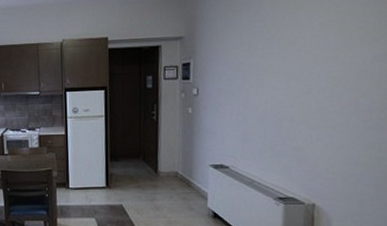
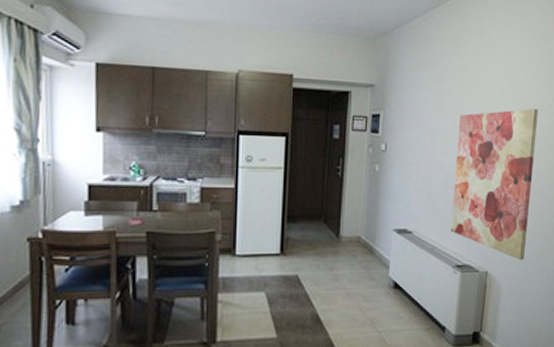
wall art: none [270,40,369,194] -> present [450,109,539,261]

